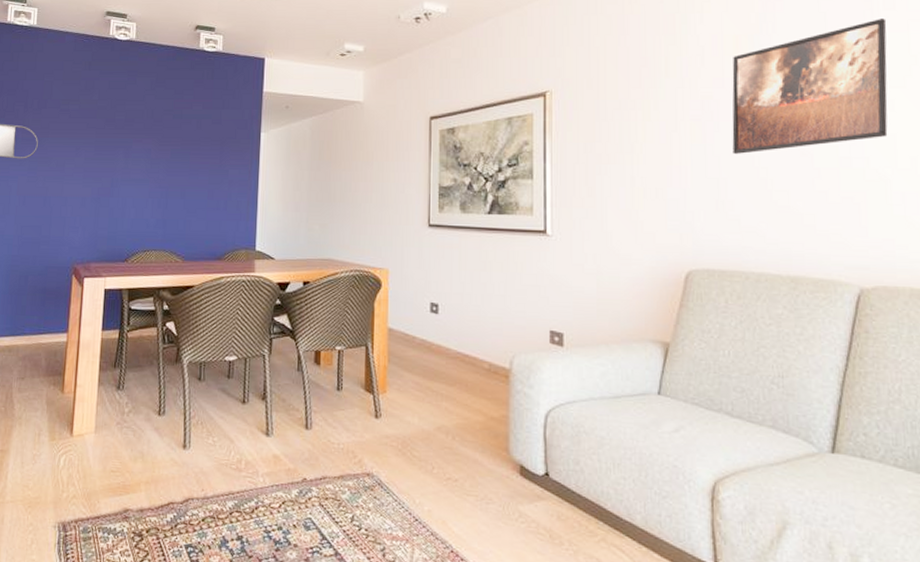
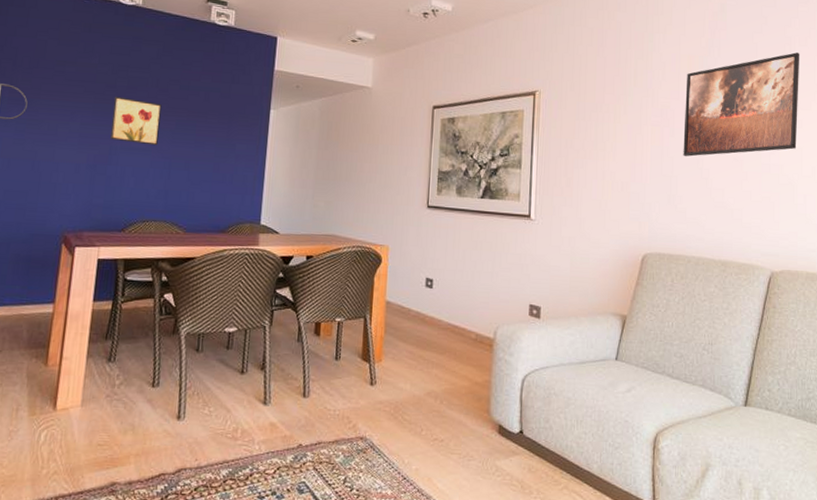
wall art: none [112,130,157,176] -> present [110,96,162,146]

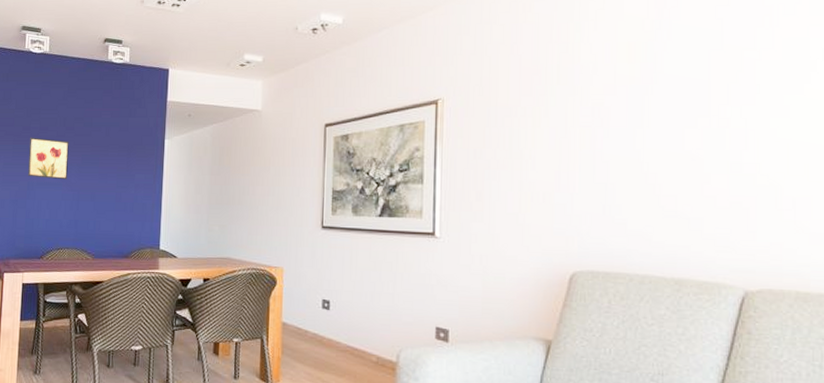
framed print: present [683,52,800,157] -> none [622,24,786,160]

